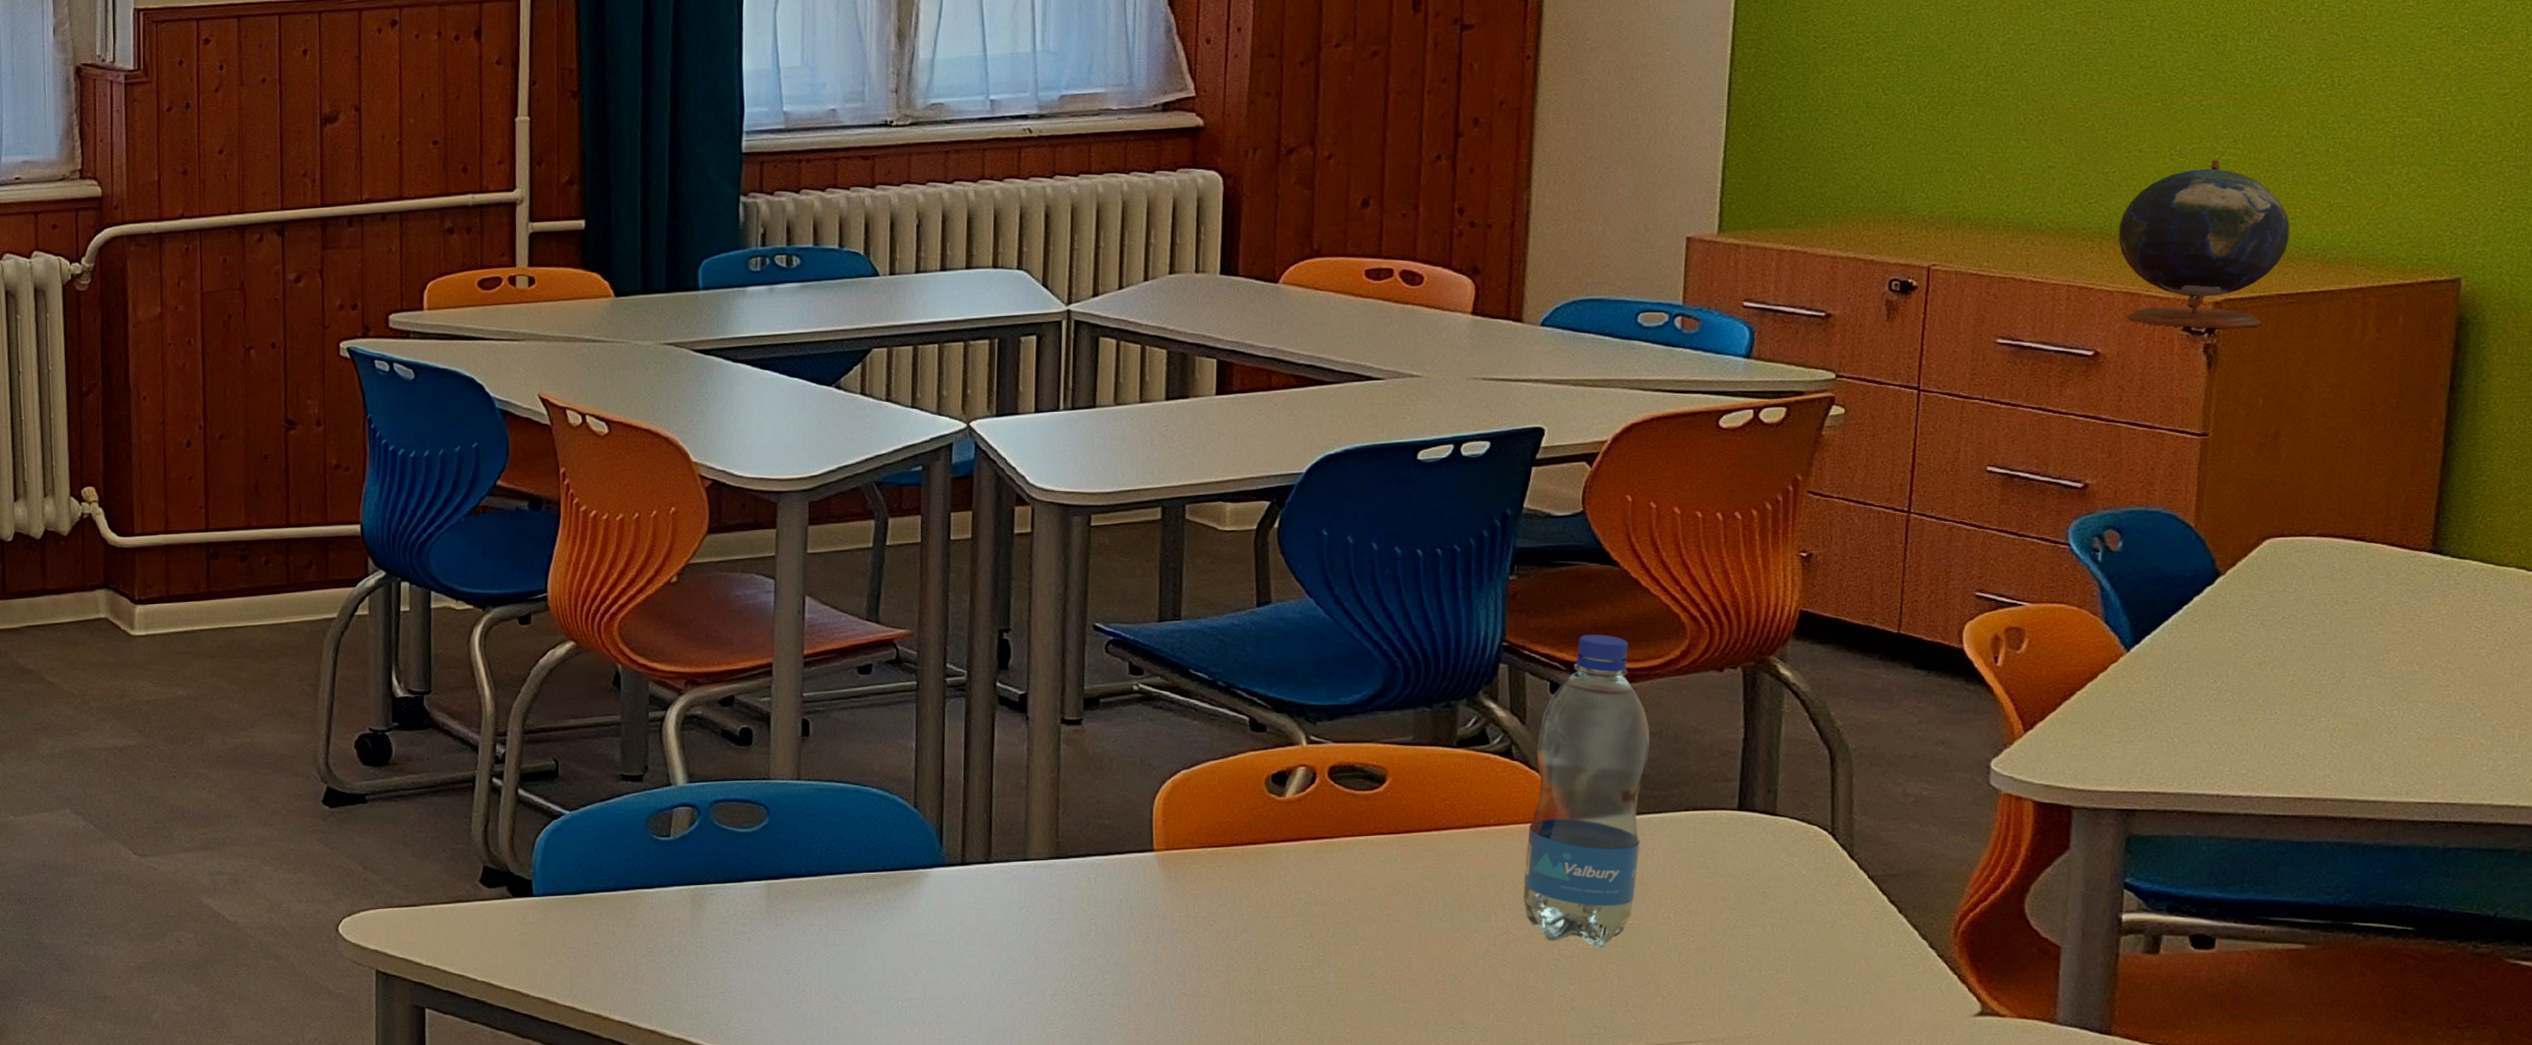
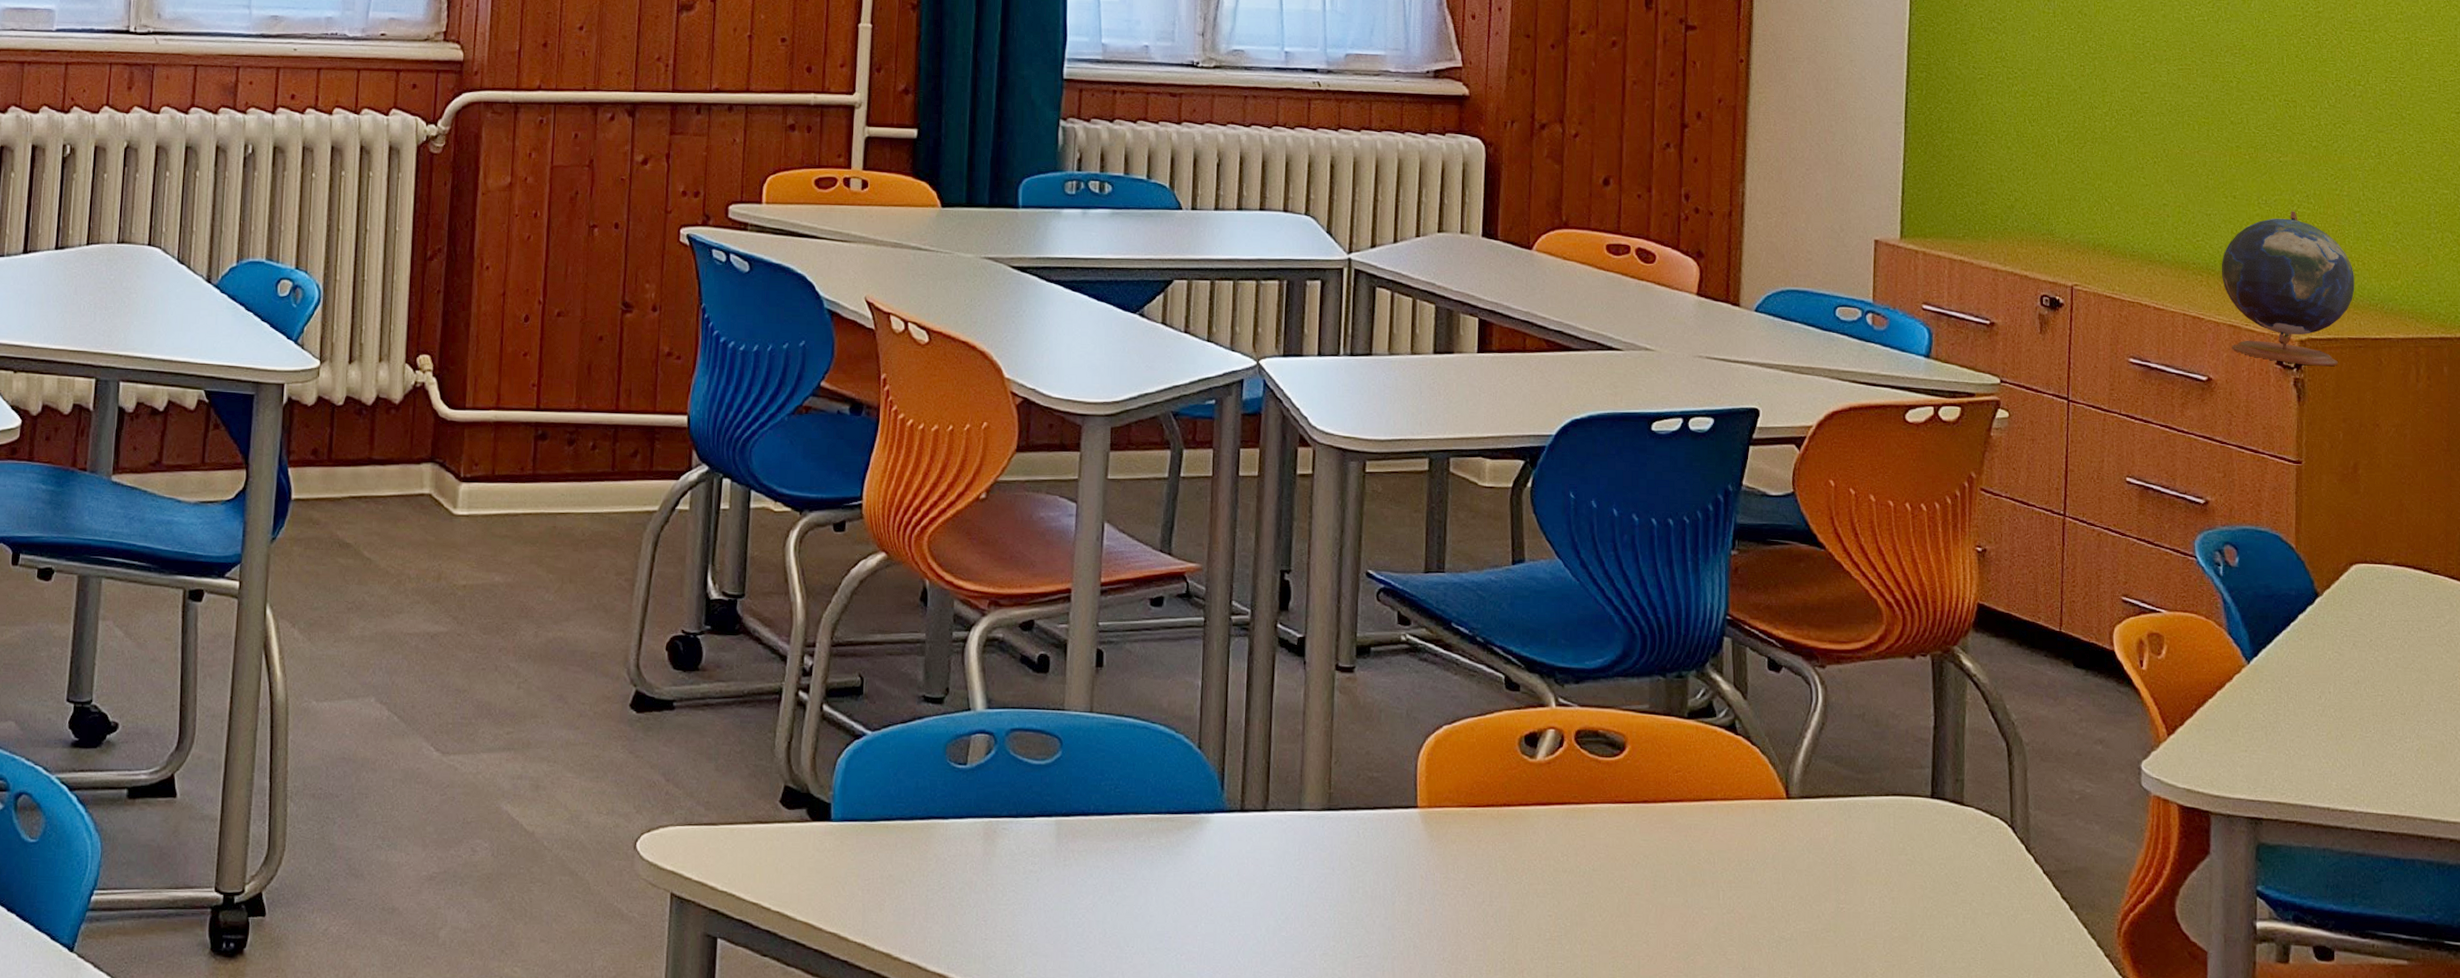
bottle: present [1523,634,1649,947] -> none [1747,613,1854,931]

